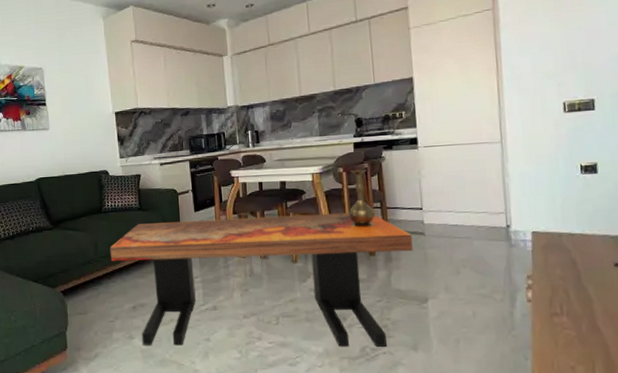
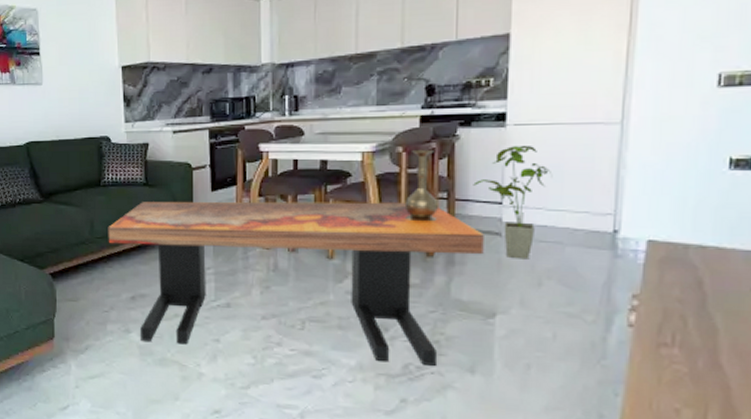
house plant: none [399,163,457,253] -> present [473,146,553,259]

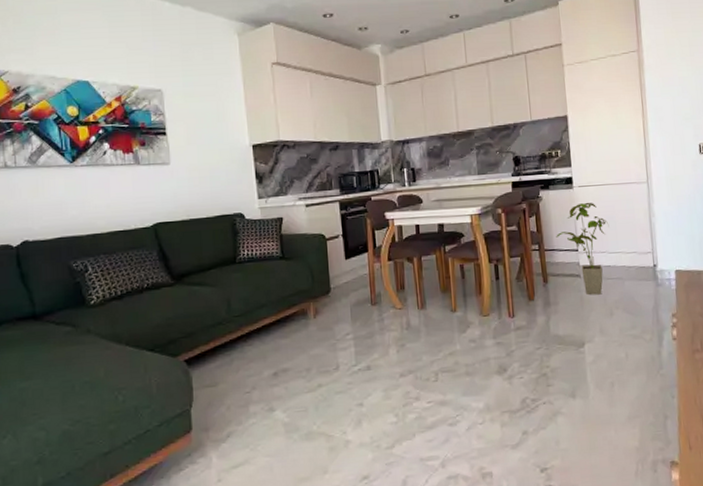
coffee table: present [108,201,484,366] -> none [245,256,570,417]
vase: present [404,149,440,222] -> none [507,209,534,272]

